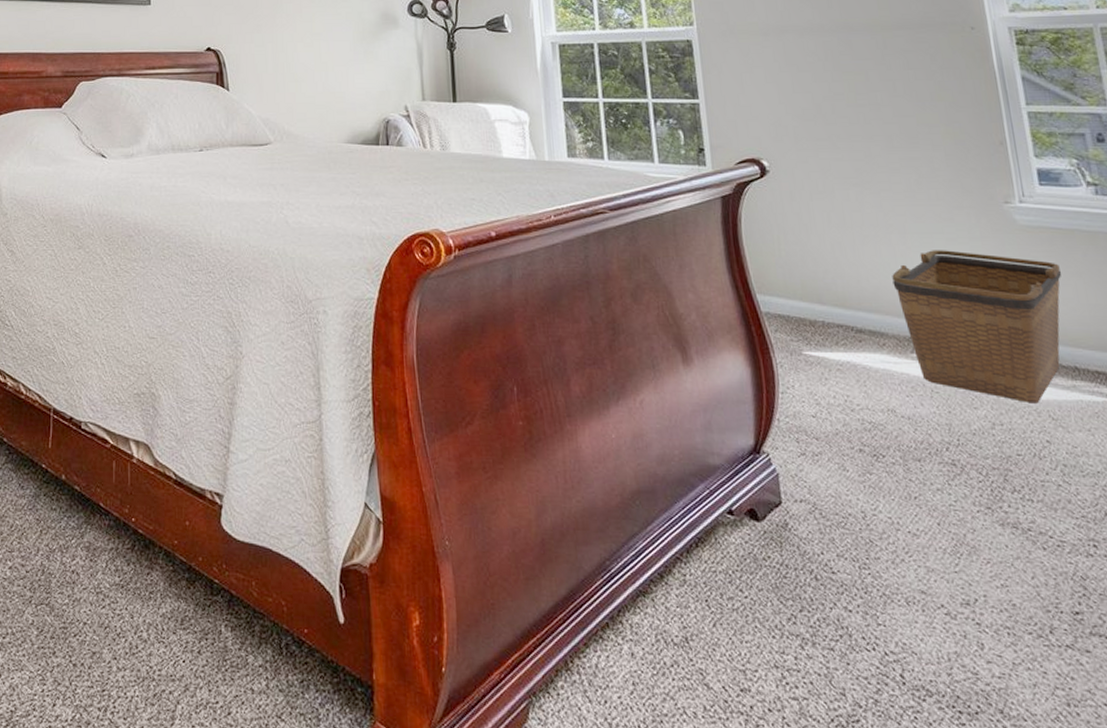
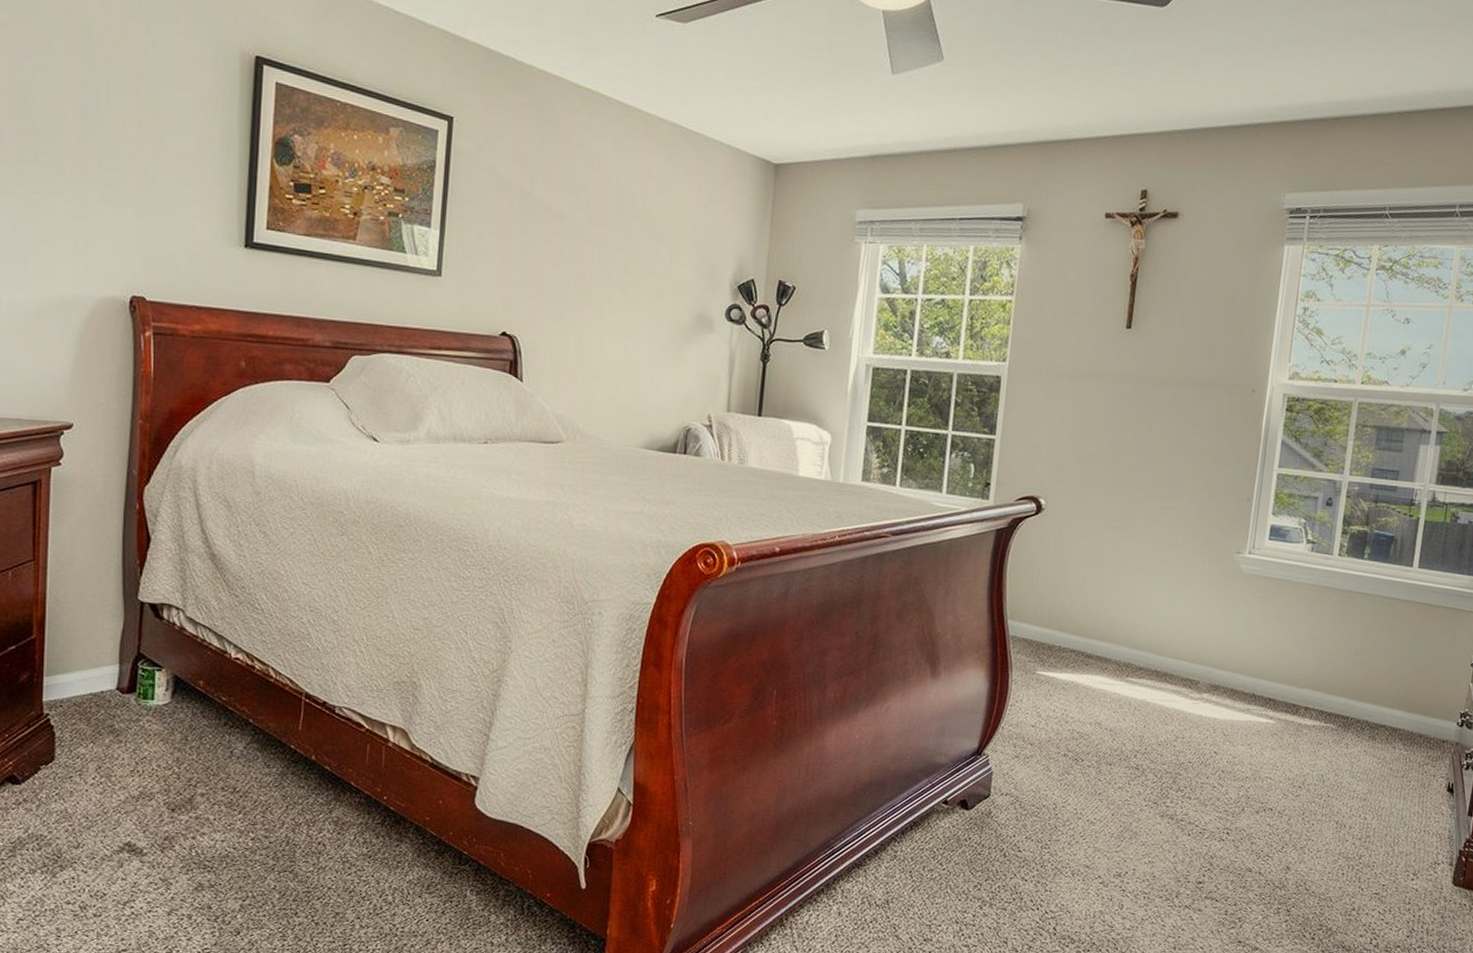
bicycle basket: present [892,250,1062,404] -> none [1126,590,1266,722]

